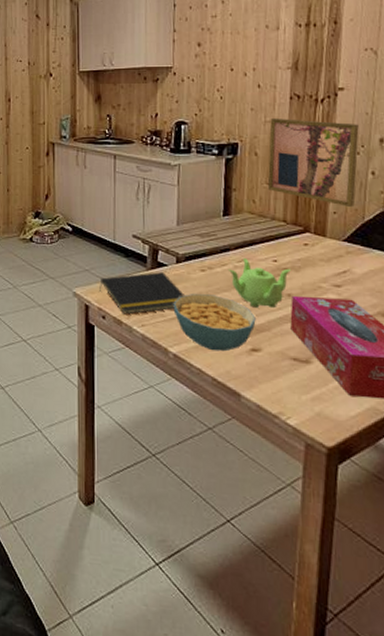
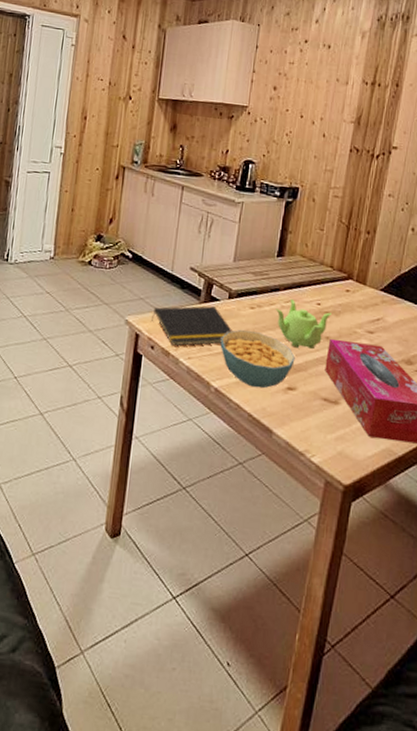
wall art: present [267,119,359,207] -> none [320,168,406,259]

